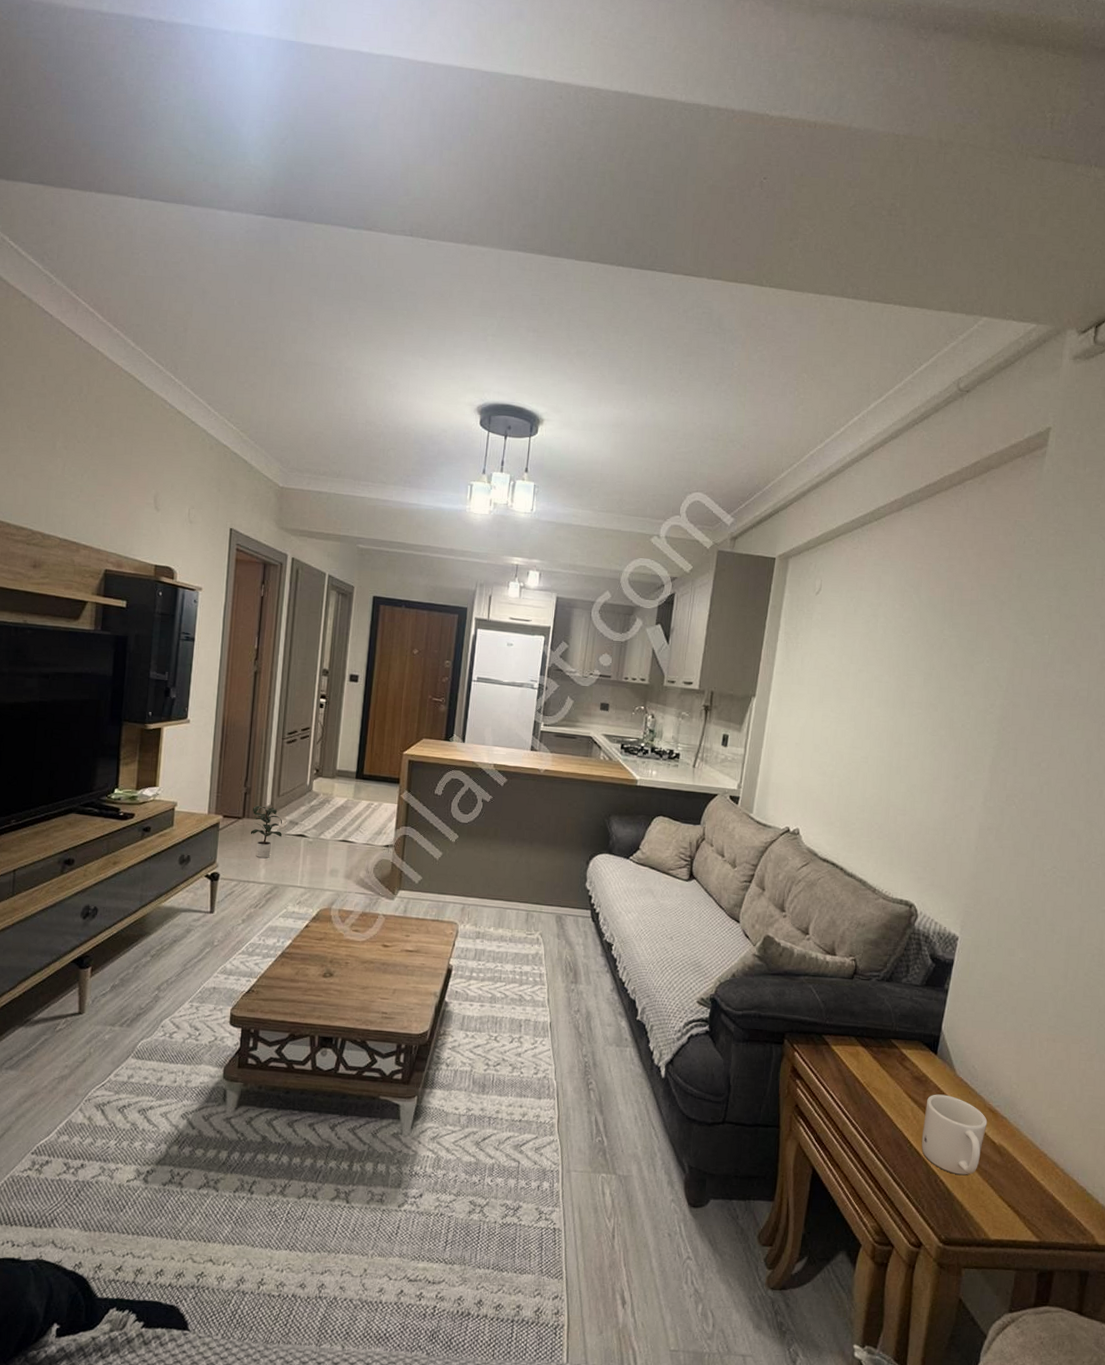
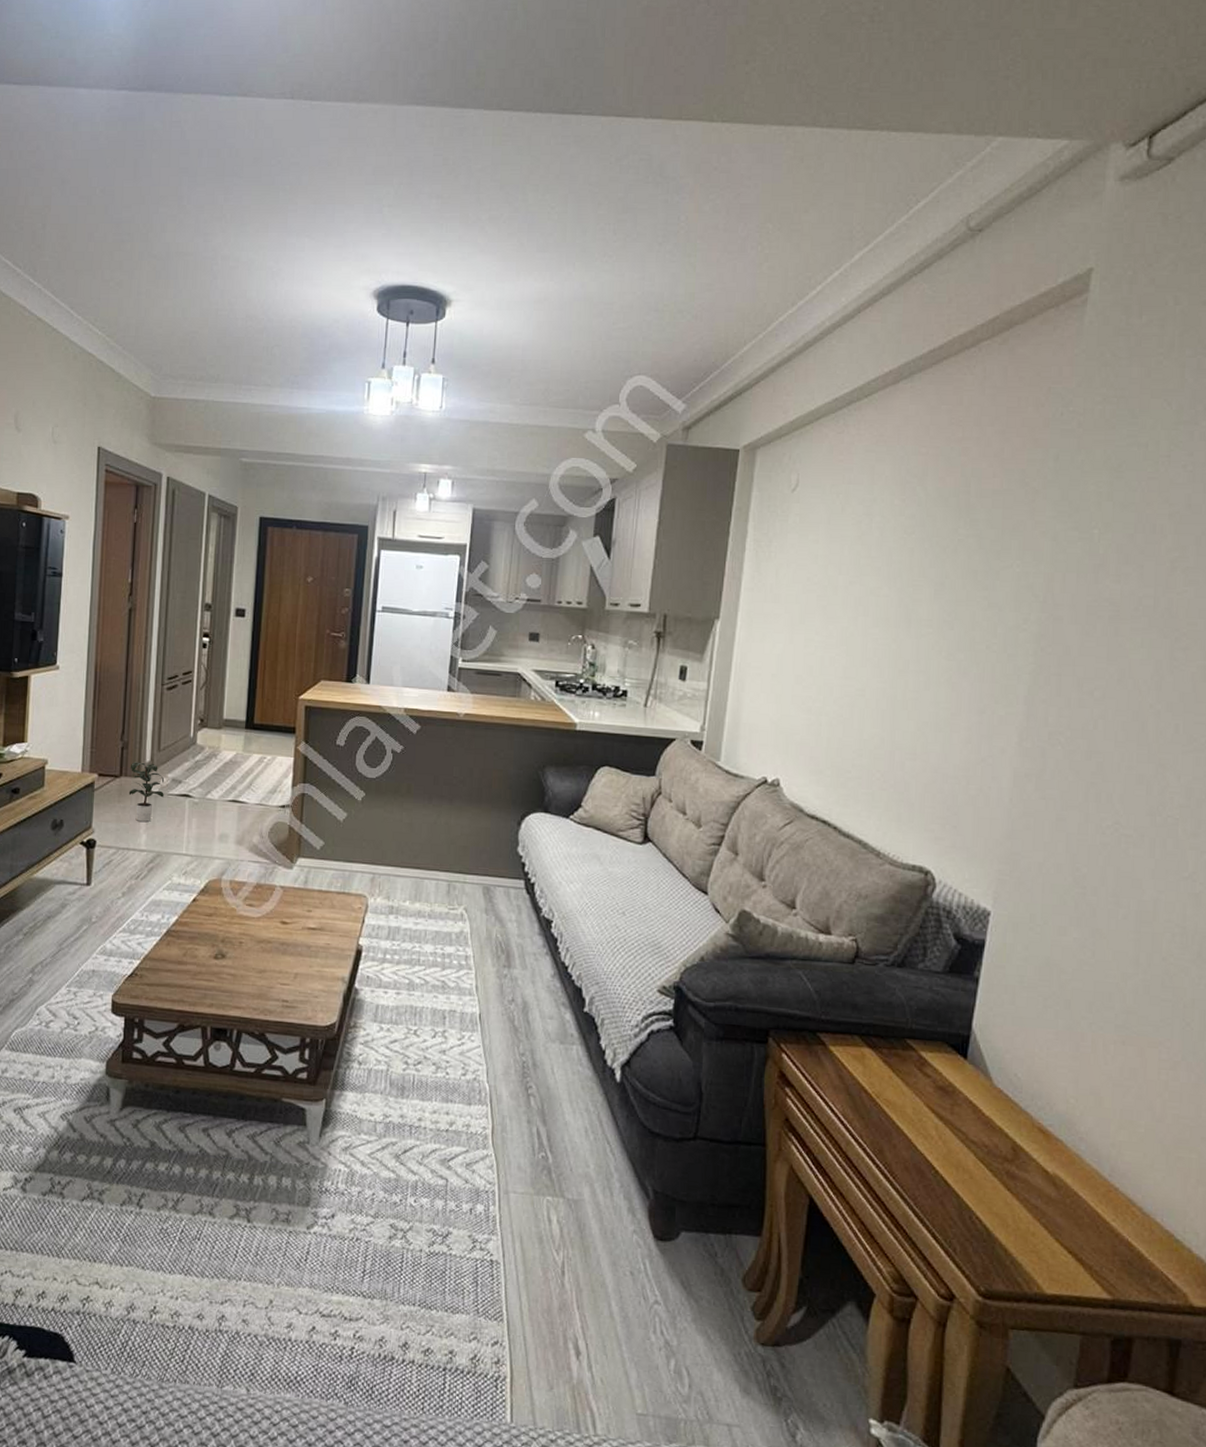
mug: present [921,1094,988,1176] -> none [949,1108,1037,1213]

